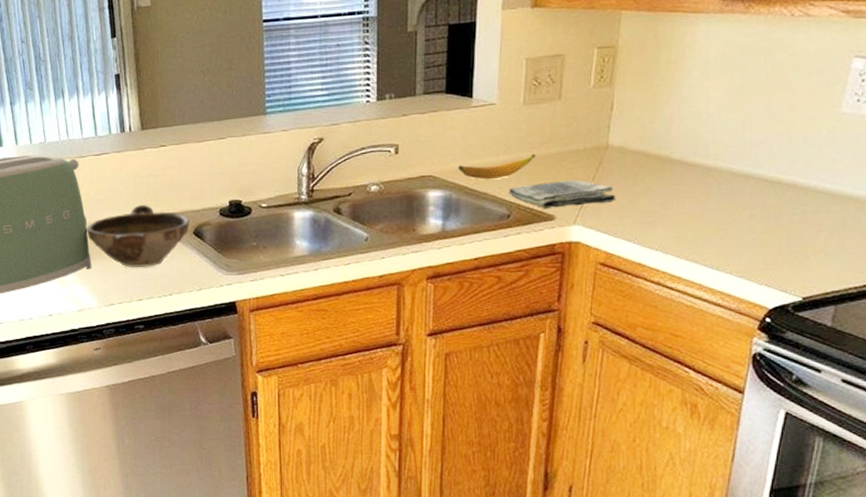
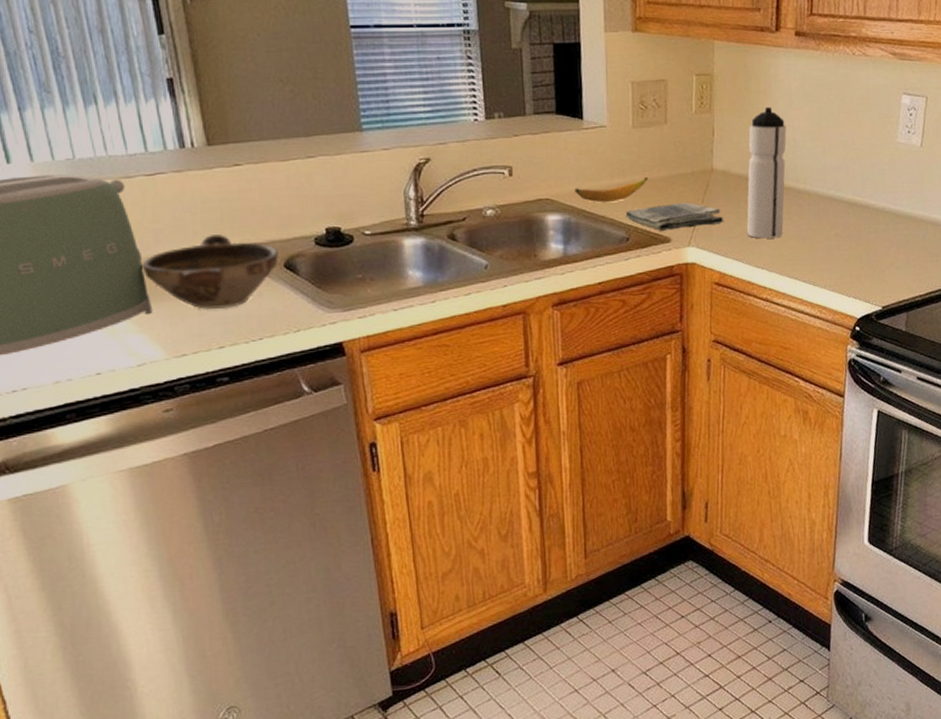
water bottle: none [641,77,699,219] -> present [746,106,787,239]

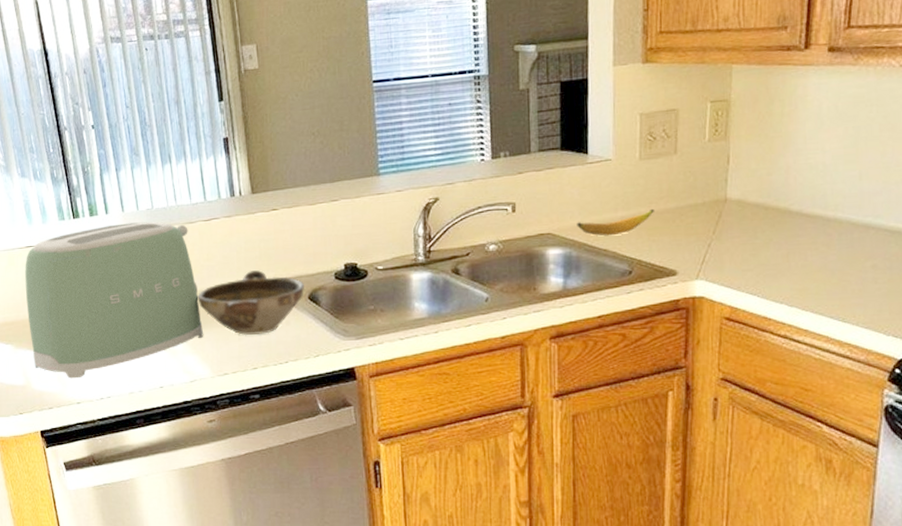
dish towel: present [625,202,724,231] -> none [629,234,738,264]
water bottle: present [746,106,787,239] -> none [763,129,815,271]

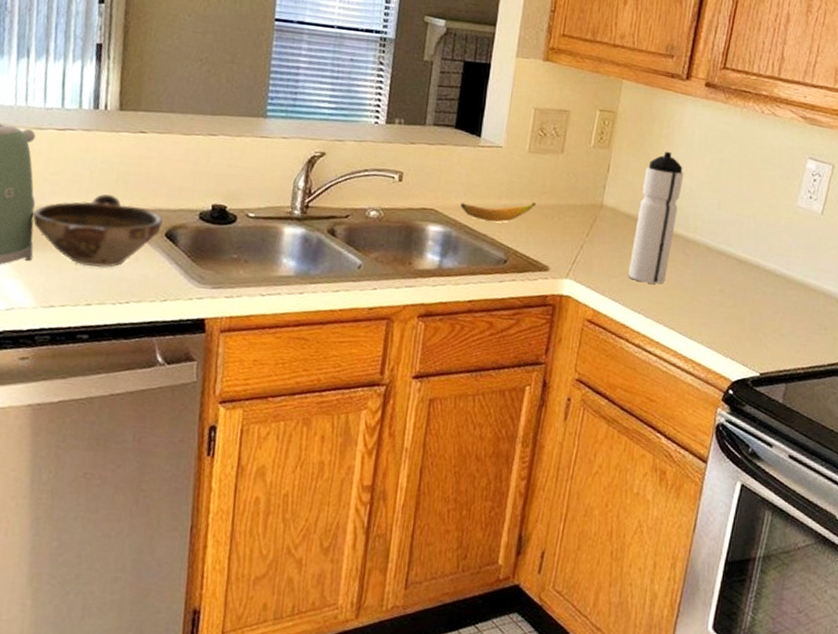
water bottle: none [763,129,815,271] -> present [627,151,684,284]

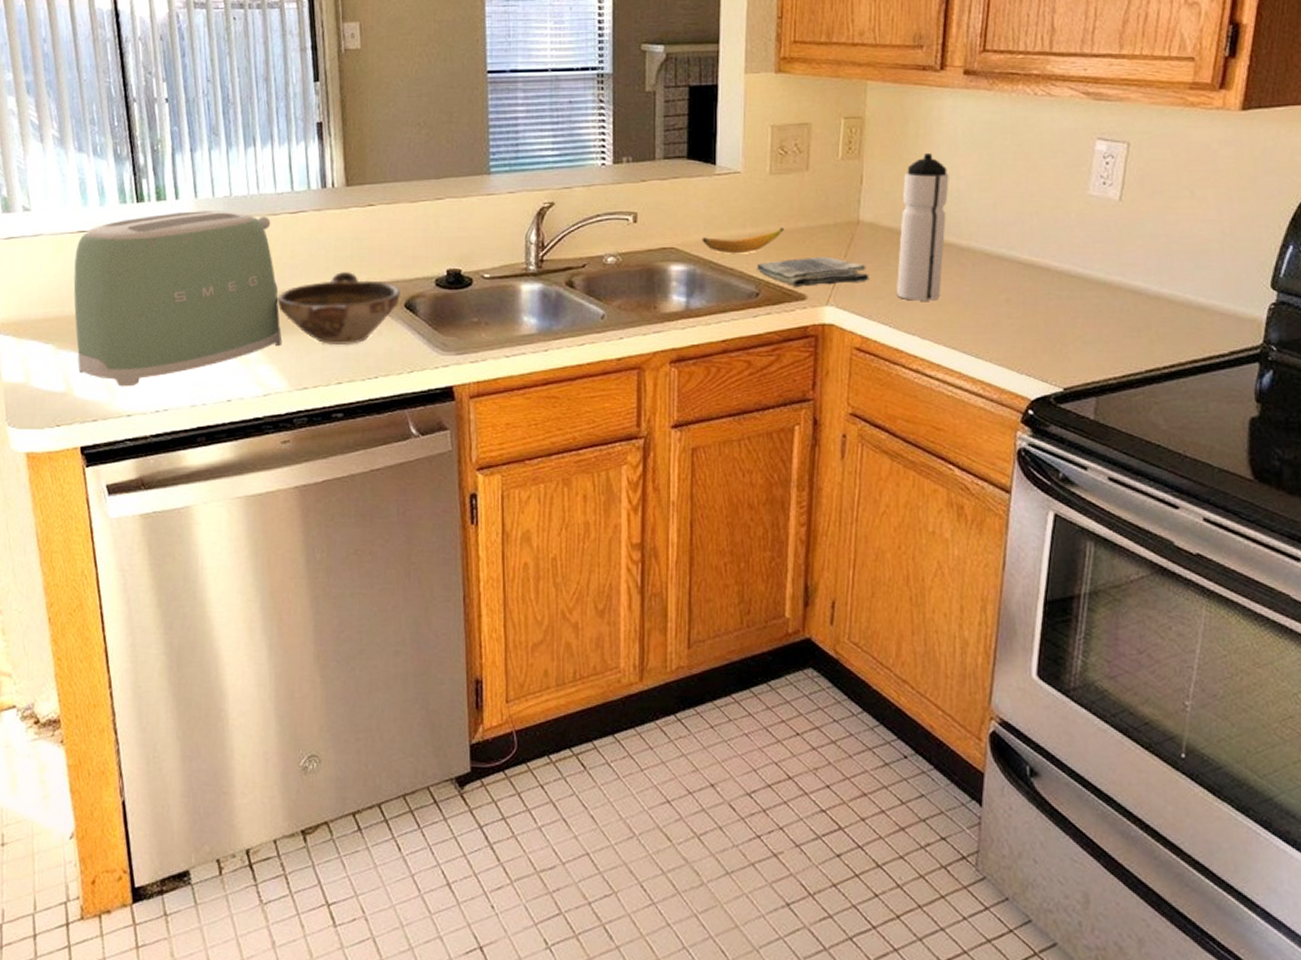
dish towel: none [507,232,607,261] -> present [756,256,870,287]

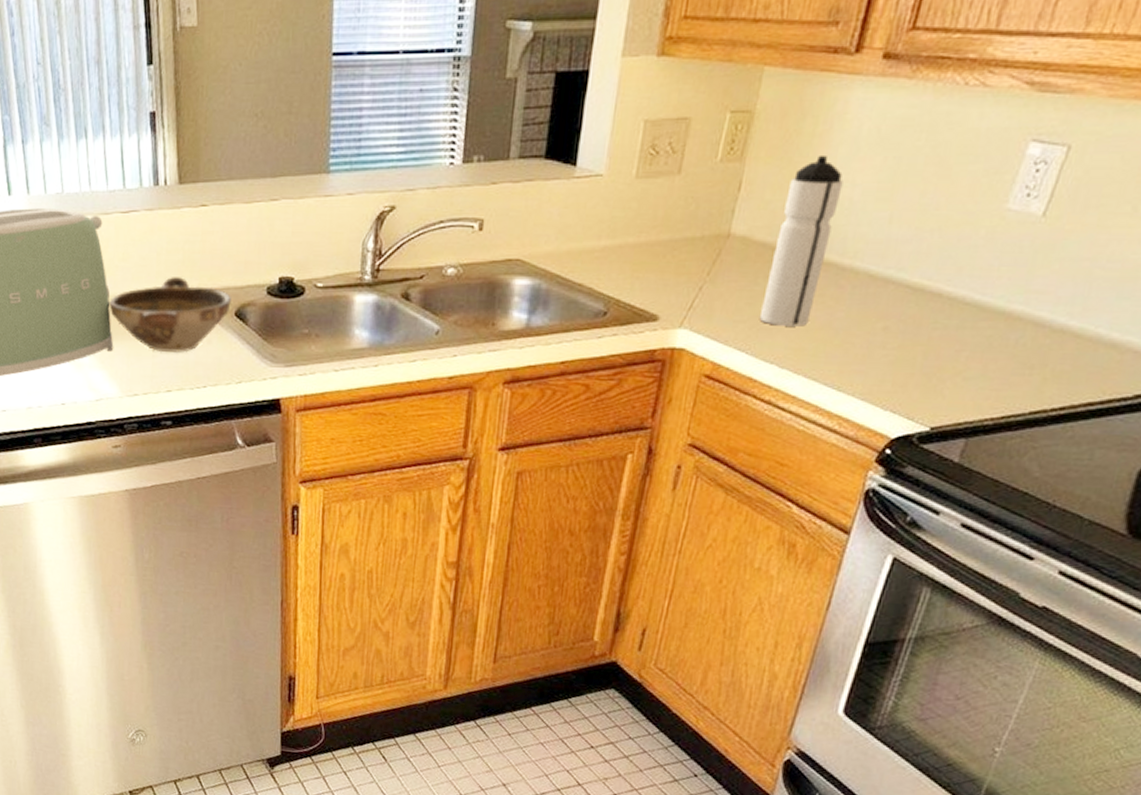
banana: present [702,227,784,254] -> none [551,239,644,268]
dish towel: present [756,256,870,287] -> none [607,273,733,307]

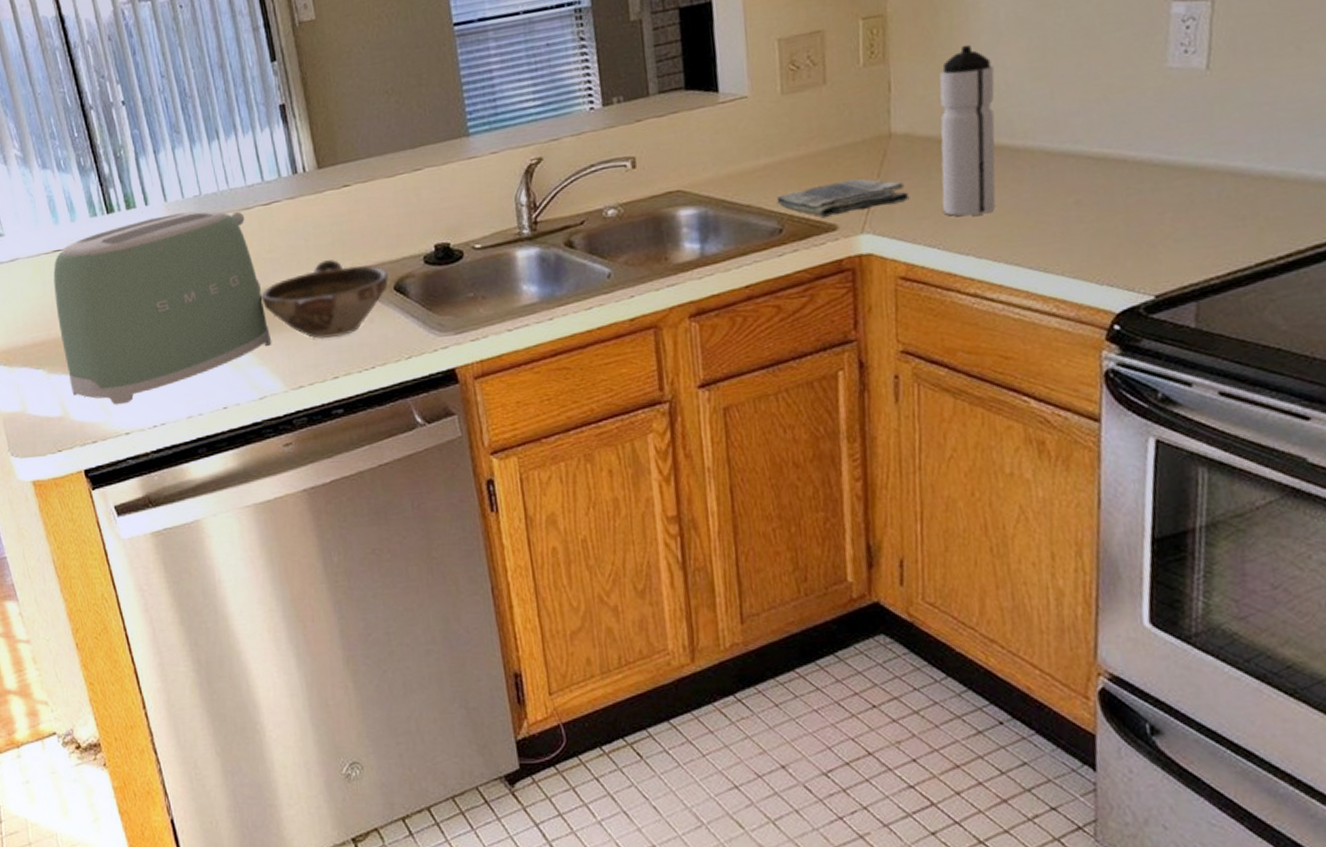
dish towel: none [607,273,733,307] -> present [776,178,910,217]

